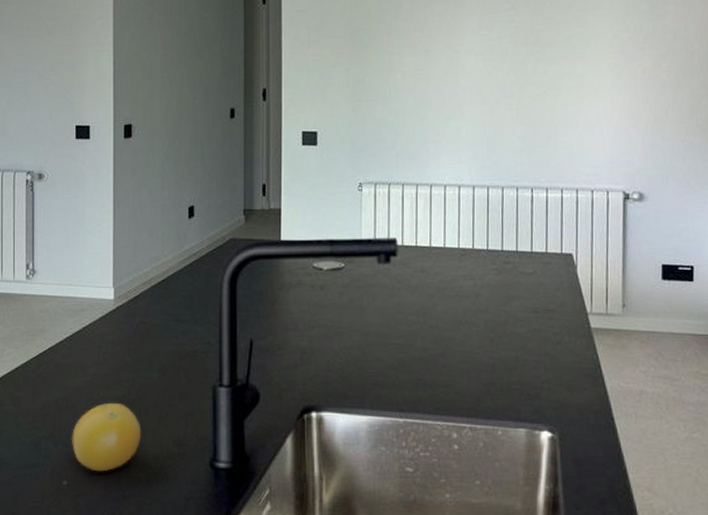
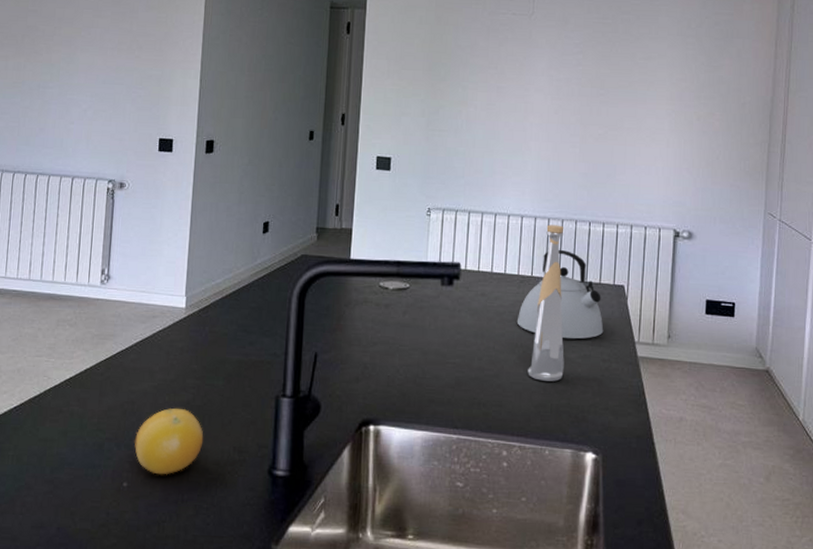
kettle: none [460,218,553,313] -> present [516,249,604,340]
bottle: none [474,193,513,358] -> present [528,224,564,382]

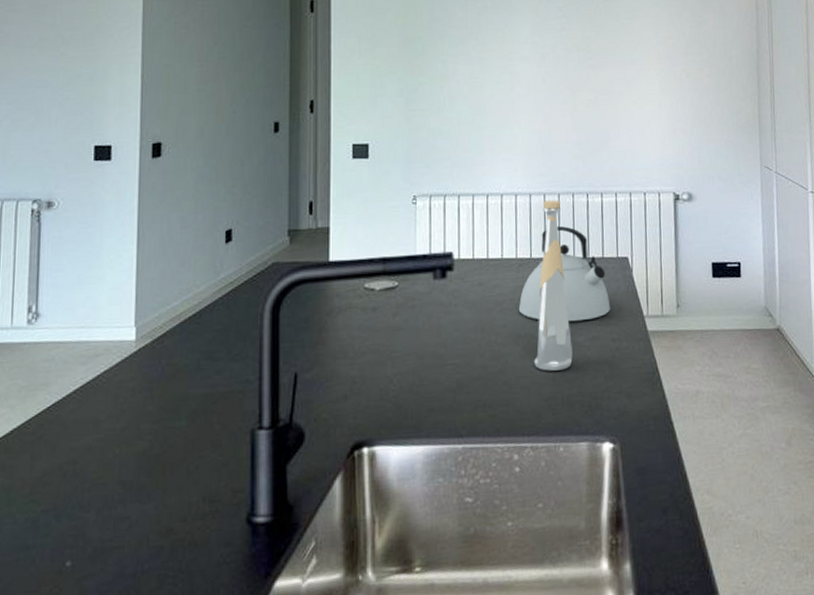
fruit: present [134,408,204,475] -> none [79,460,166,546]

